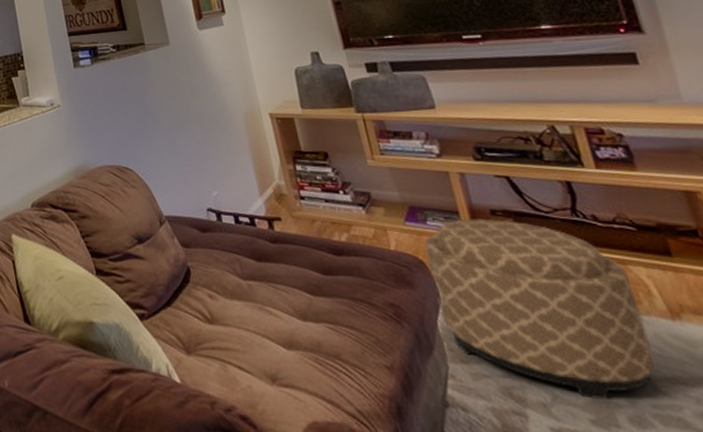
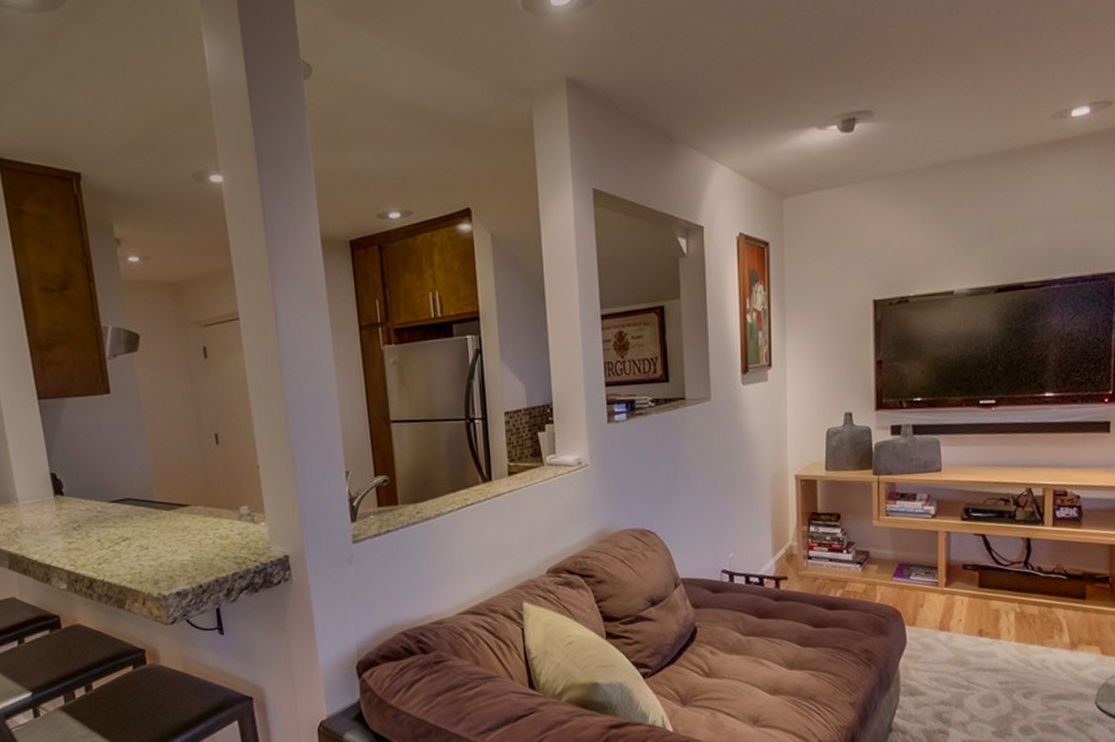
ottoman: present [424,218,655,399] -> none [903,572,1051,716]

